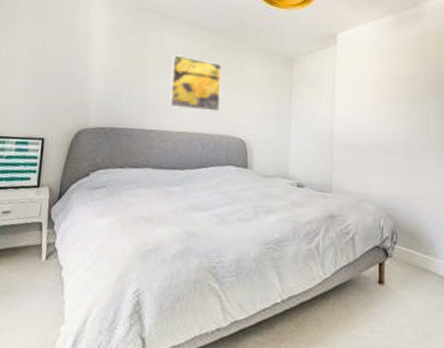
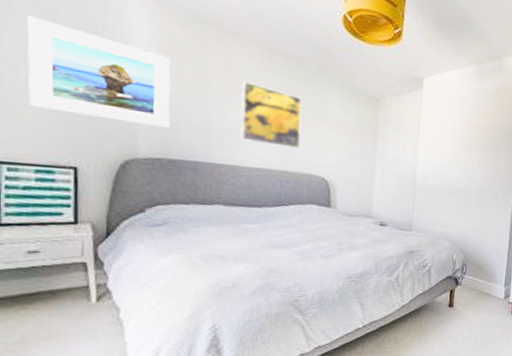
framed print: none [18,22,118,101] -> present [27,15,171,128]

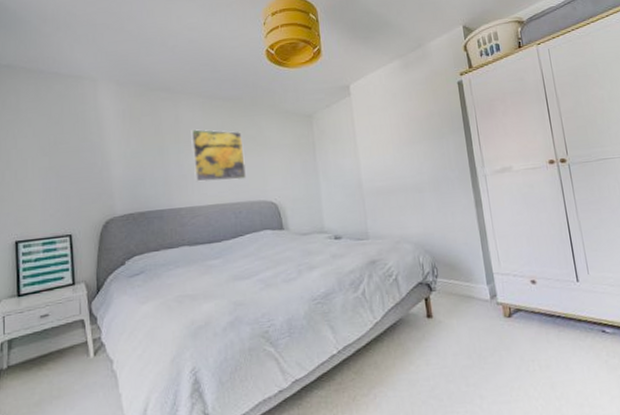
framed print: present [27,15,171,128] -> none [31,119,137,191]

